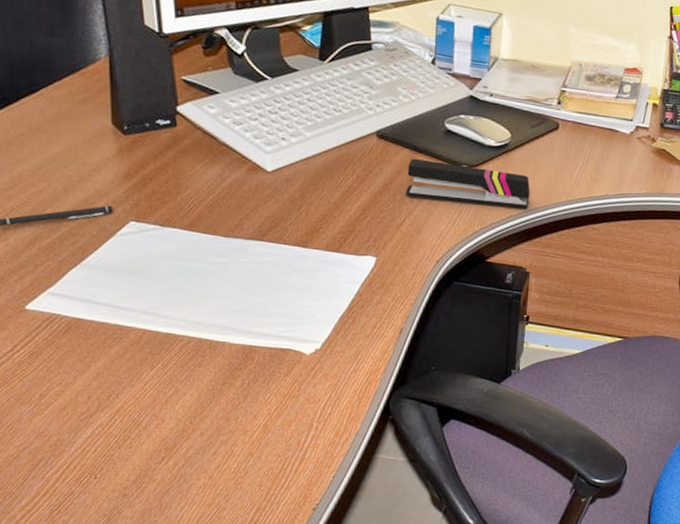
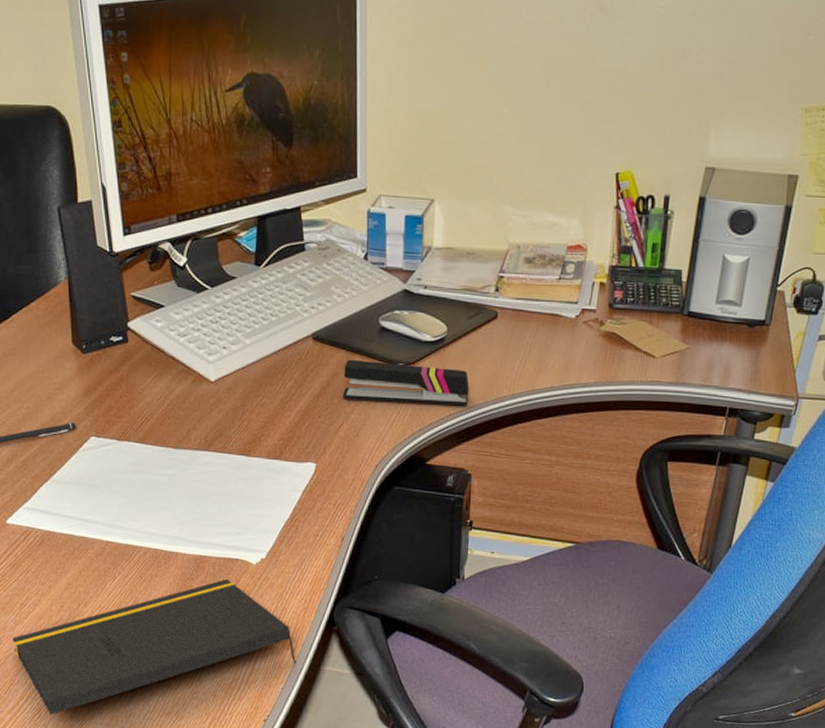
notepad: none [28,369,349,511] -> present [12,578,296,715]

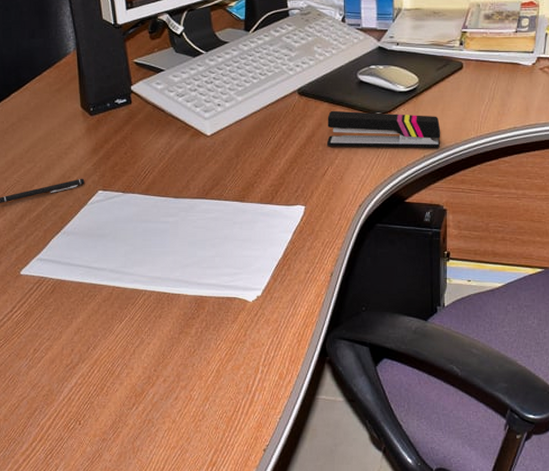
notepad: present [12,578,296,715] -> none [26,316,292,455]

